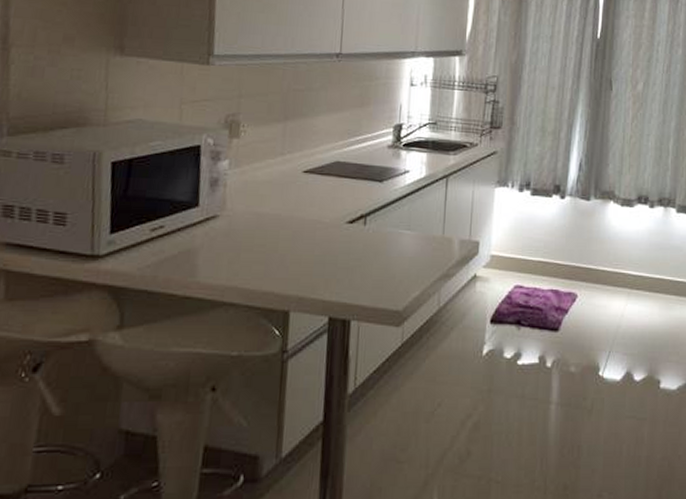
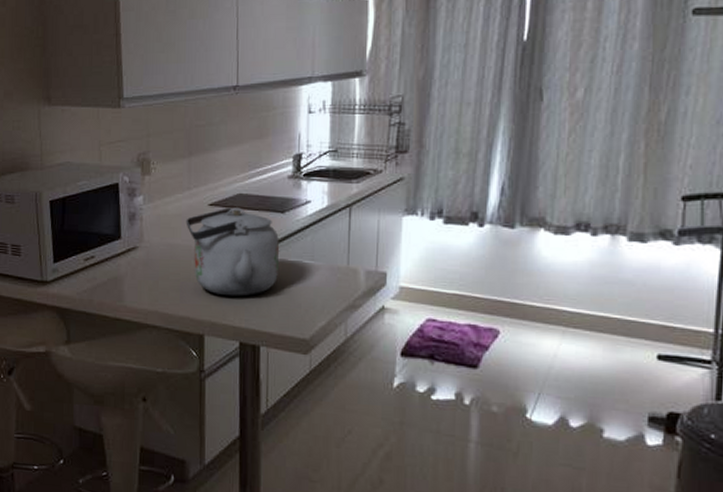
kettle: none [276,175,376,268] -> present [186,207,280,297]

